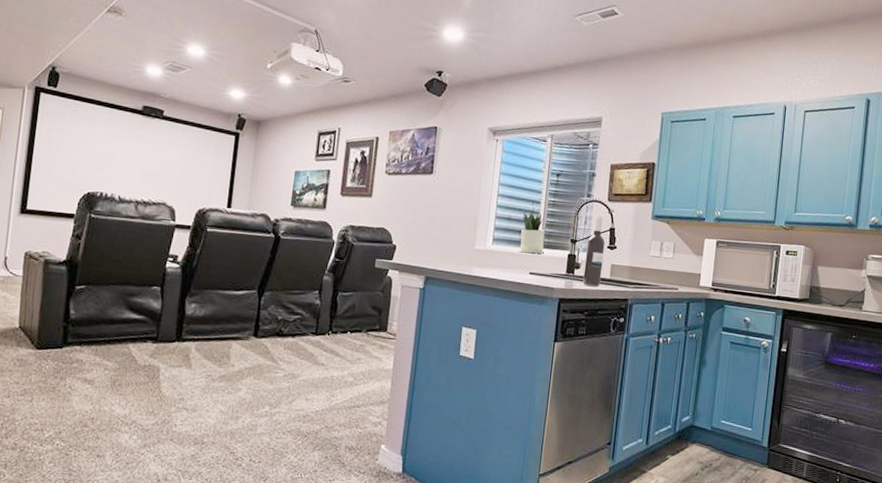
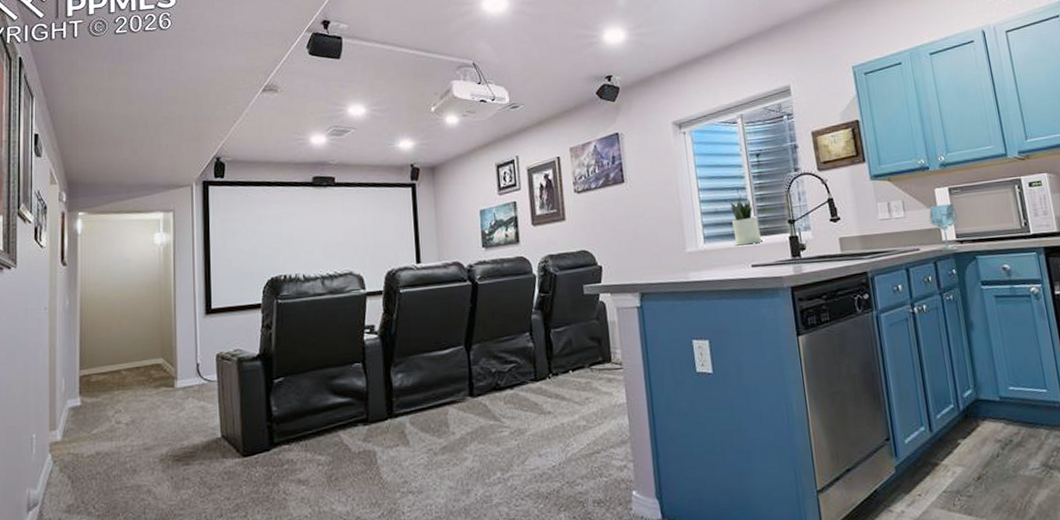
wine bottle: present [583,216,605,286] -> none [806,189,833,266]
wine glass: none [692,253,719,296] -> present [928,203,959,251]

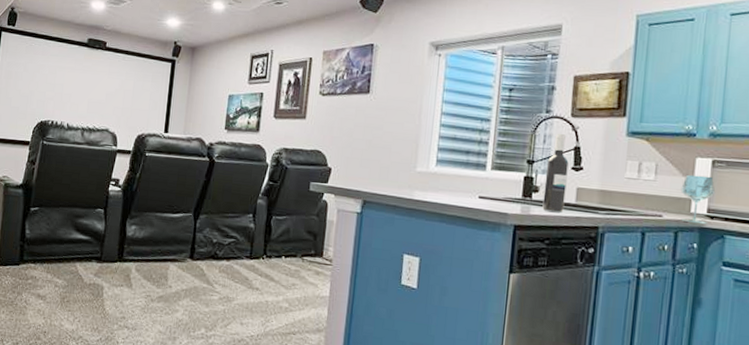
planter: present [730,199,764,246] -> none [465,131,497,177]
wine bottle: none [806,189,833,266] -> present [542,134,569,212]

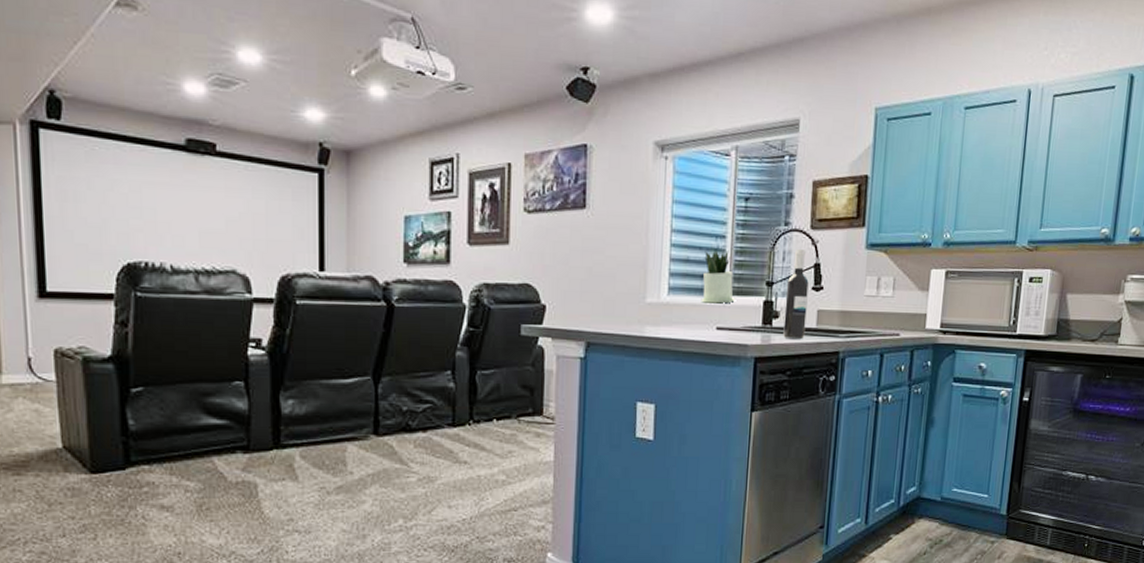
planter: none [465,131,497,177] -> present [701,250,735,304]
wine glass: present [681,174,716,225] -> none [916,288,948,341]

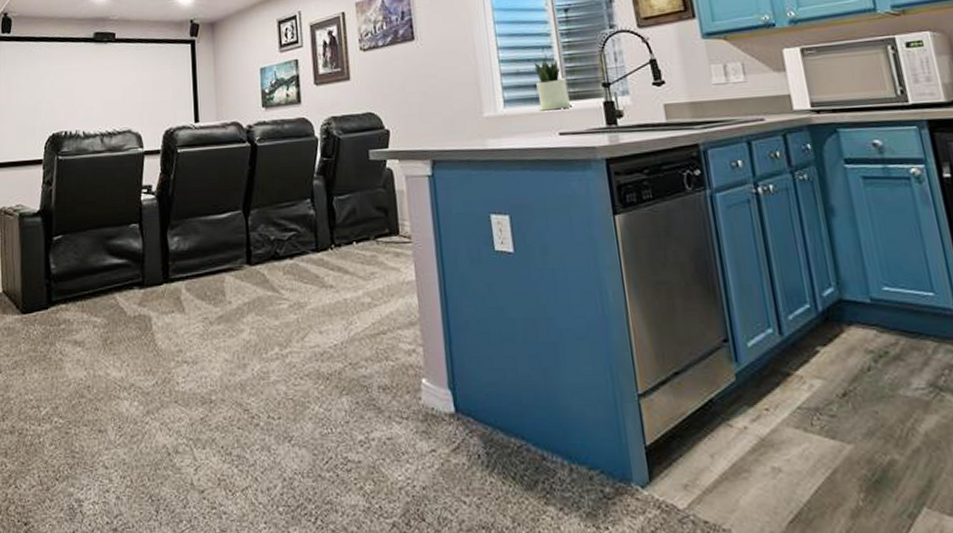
wine bottle: present [783,250,809,339] -> none [624,48,656,136]

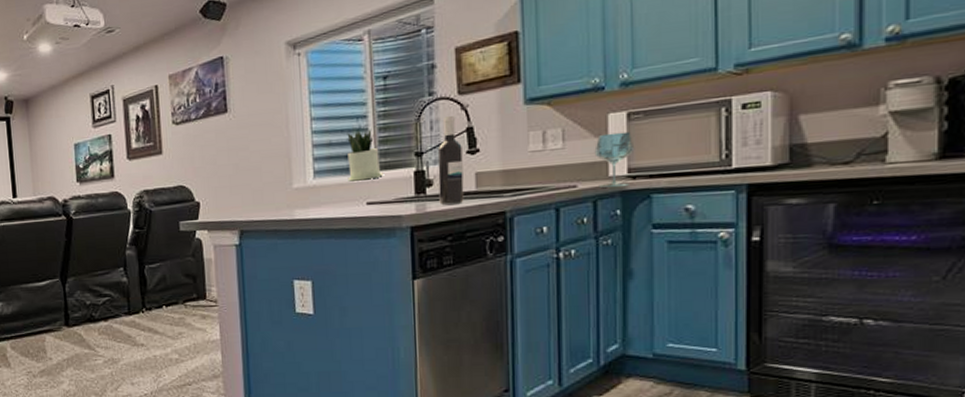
wine bottle: none [624,48,656,136] -> present [437,116,464,205]
wine glass: none [775,66,815,122] -> present [594,131,635,188]

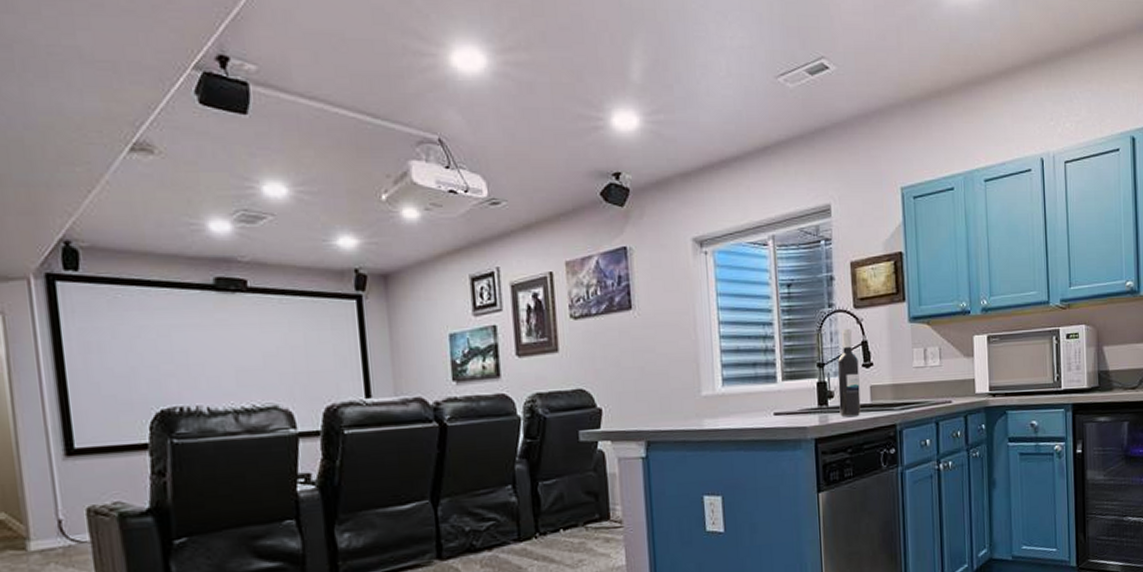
planter: present [347,129,383,181] -> none [754,337,789,391]
wine glass: present [594,131,635,188] -> none [964,353,994,404]

